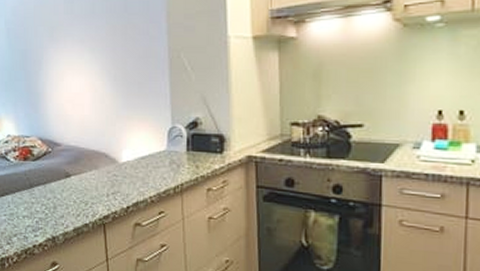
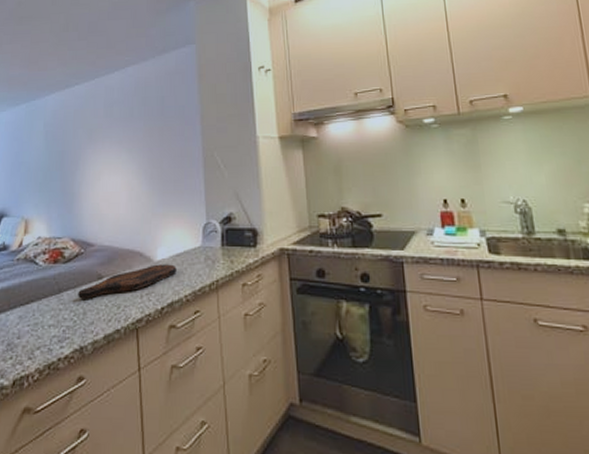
cutting board: none [48,166,141,195] -> present [78,264,177,299]

